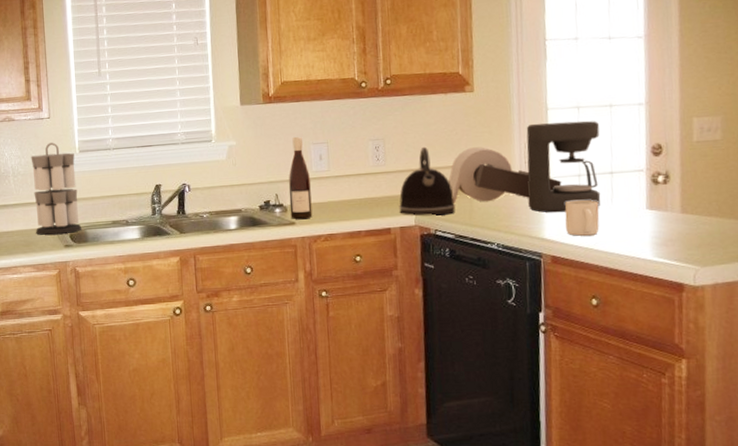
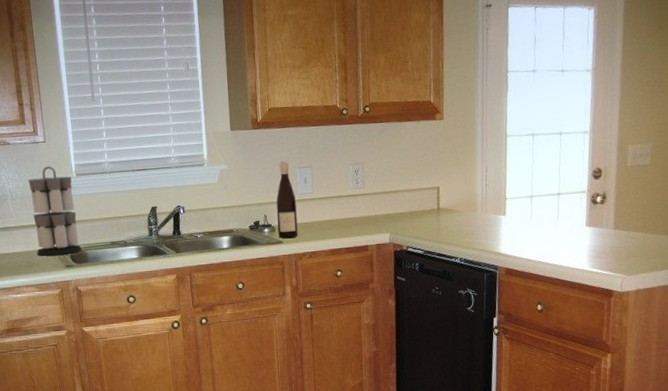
kettle: present [399,146,456,217] -> none [375,170,426,235]
paper towel holder: present [449,147,562,203] -> none [420,171,517,222]
coffee maker: present [526,120,601,213] -> none [487,147,550,230]
mug: present [564,199,600,236] -> none [518,218,547,251]

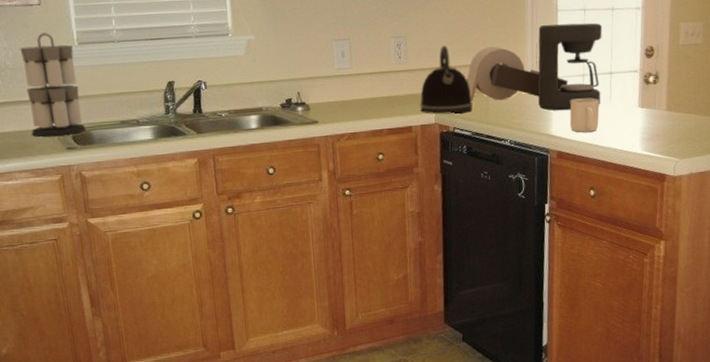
bottle: present [276,161,298,239] -> none [310,32,336,118]
kettle: none [375,170,426,235] -> present [420,45,473,115]
paper towel holder: none [420,171,517,222] -> present [467,46,568,101]
coffee maker: none [487,147,550,230] -> present [538,23,602,111]
mug: none [518,218,547,251] -> present [570,98,599,133]

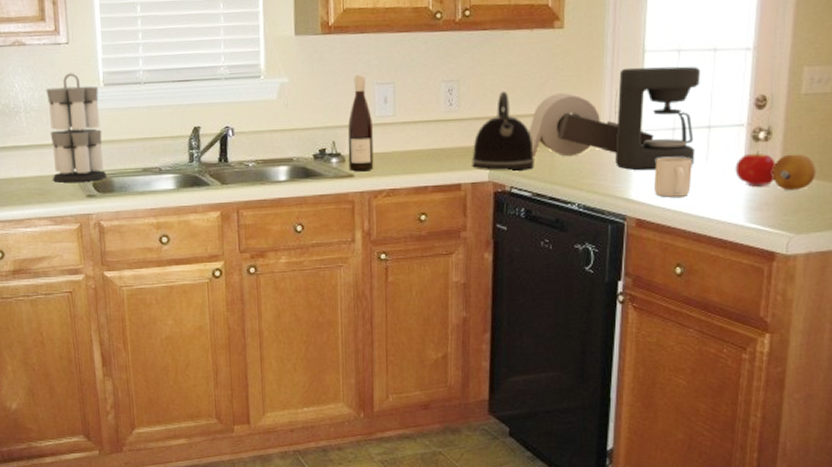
bottle: none [310,32,336,118] -> present [347,74,374,172]
fruit: none [632,92,663,120] -> present [735,151,775,185]
fruit: none [660,93,693,124] -> present [772,154,816,191]

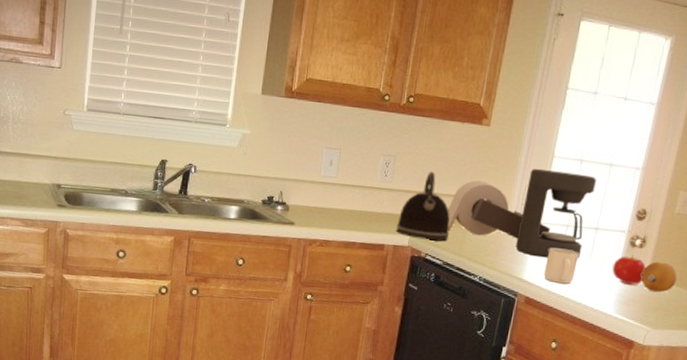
spice rack: present [46,73,107,183] -> none [29,94,82,193]
bottle: present [347,74,374,172] -> none [291,137,318,222]

